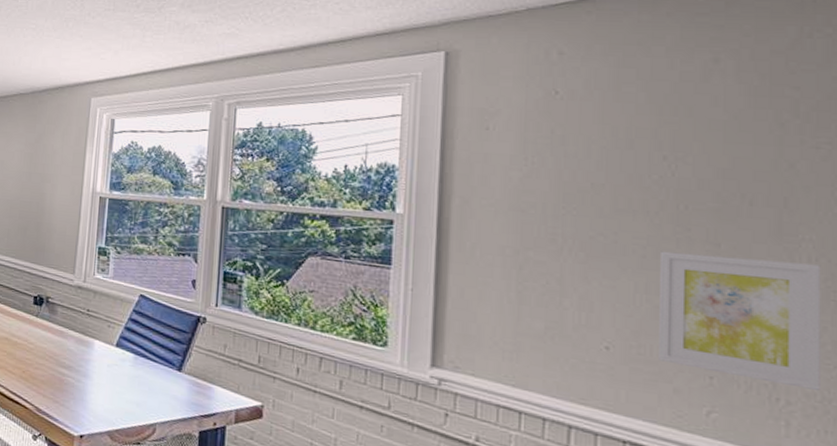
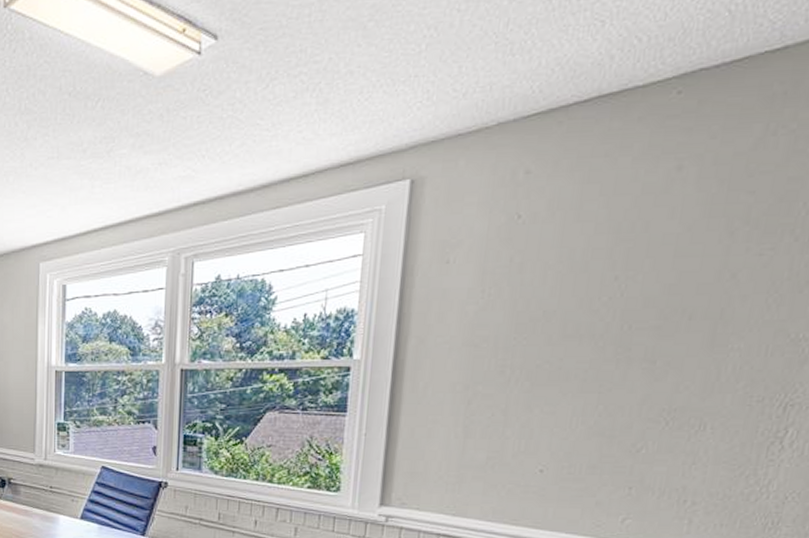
wall art: present [659,251,821,392] -> none [586,373,744,491]

